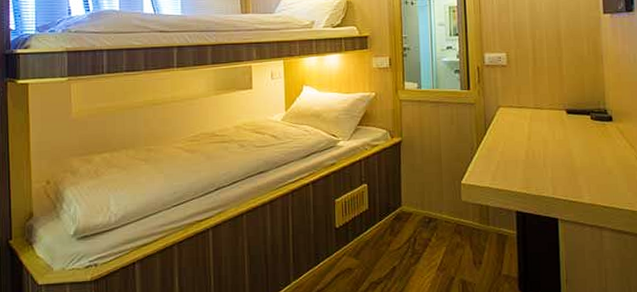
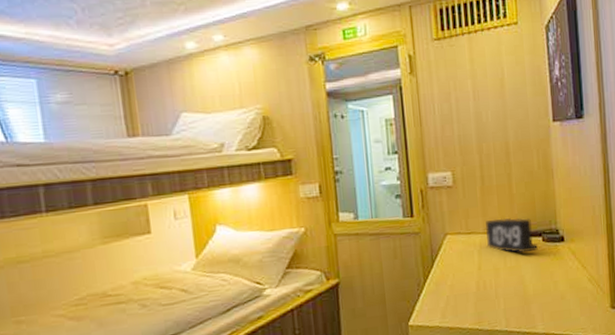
alarm clock: none [535,96,587,129] -> present [485,218,539,254]

